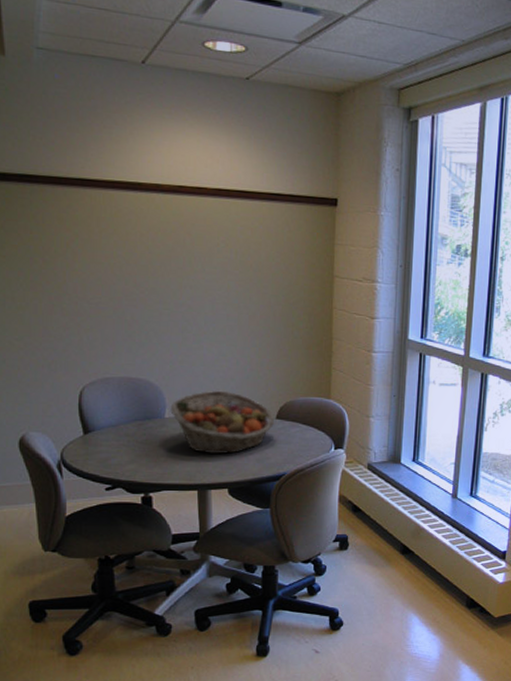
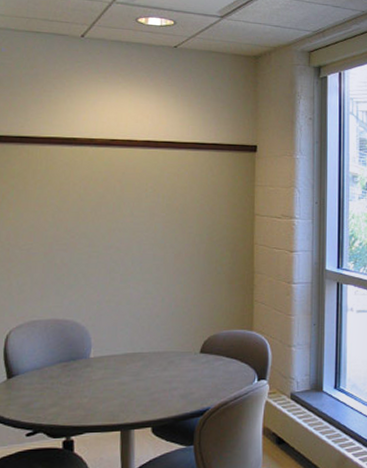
fruit basket: present [170,391,274,455] -> none [95,328,198,393]

